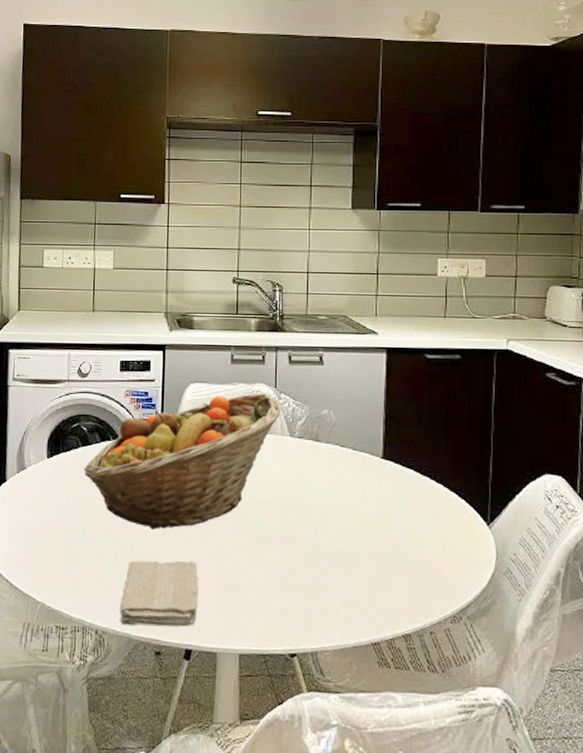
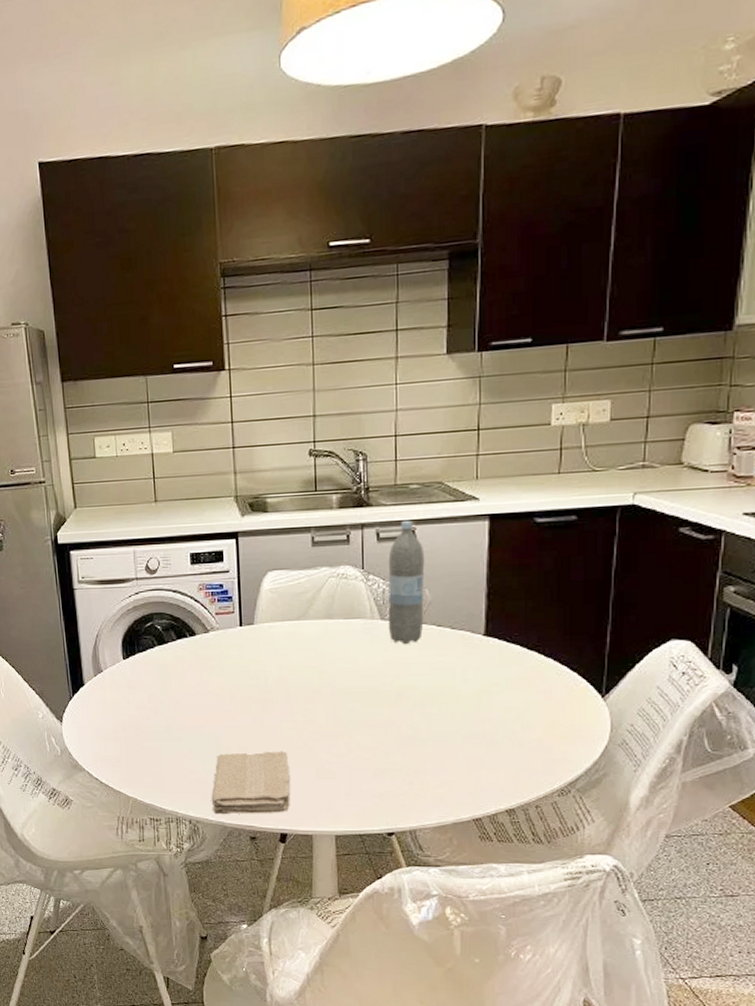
fruit basket: present [84,393,282,529] -> none [162,576,370,723]
water bottle: none [296,346,331,462] -> present [387,520,425,645]

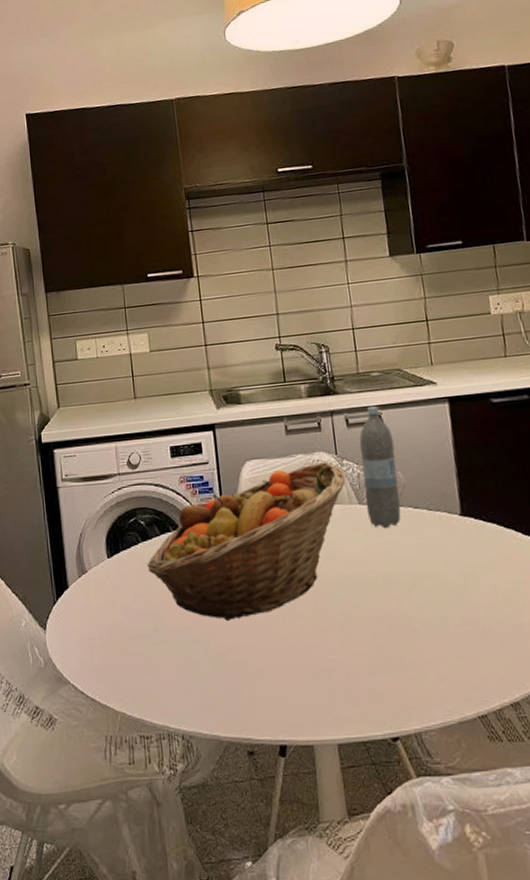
fruit basket: none [162,576,370,723] -> present [147,462,346,621]
washcloth: present [211,751,291,815] -> none [203,649,287,727]

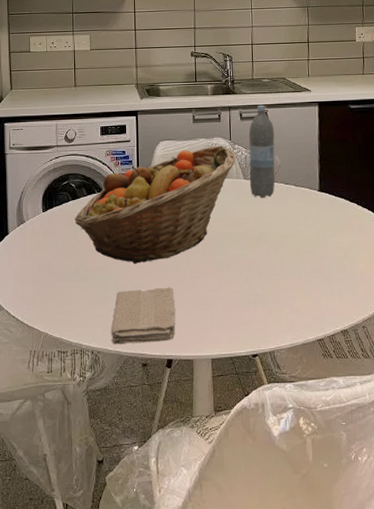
washcloth: none [203,649,287,727] -> present [110,287,176,345]

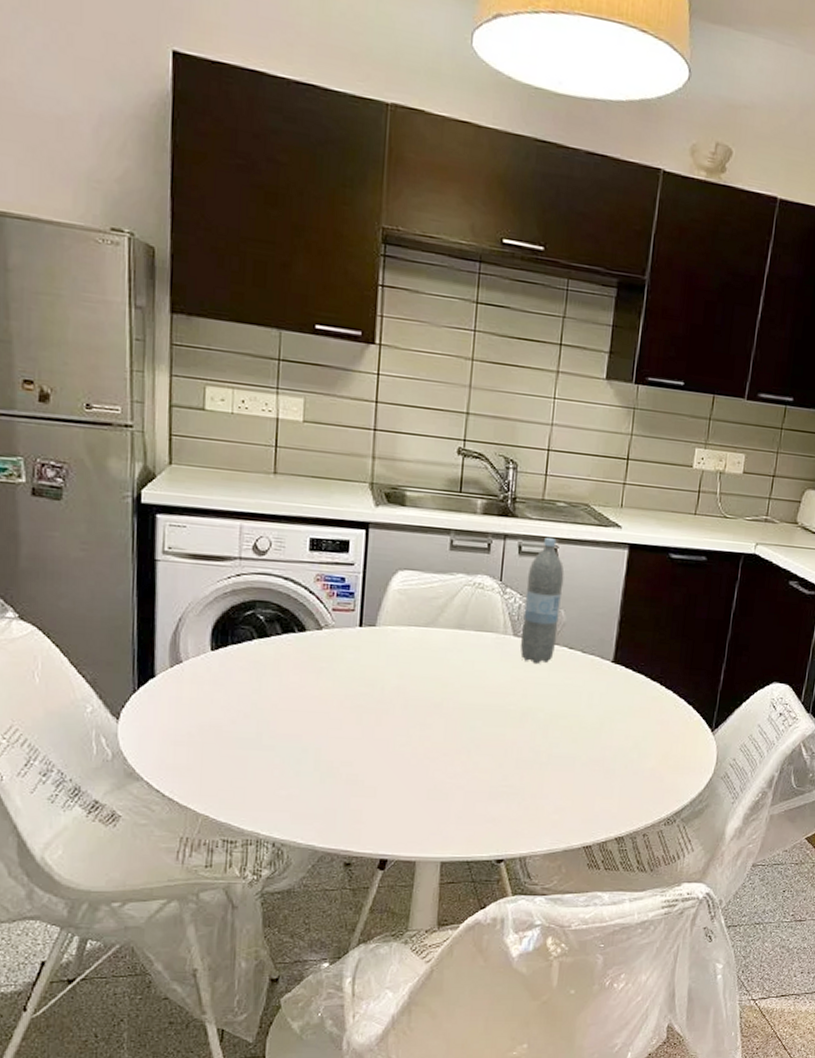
fruit basket: present [74,145,236,264] -> none [260,586,506,734]
washcloth: present [110,287,176,345] -> none [302,767,399,837]

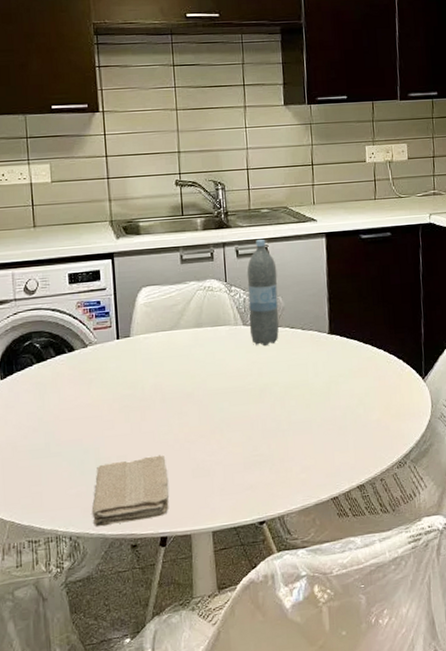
washcloth: none [302,767,399,837] -> present [91,455,169,527]

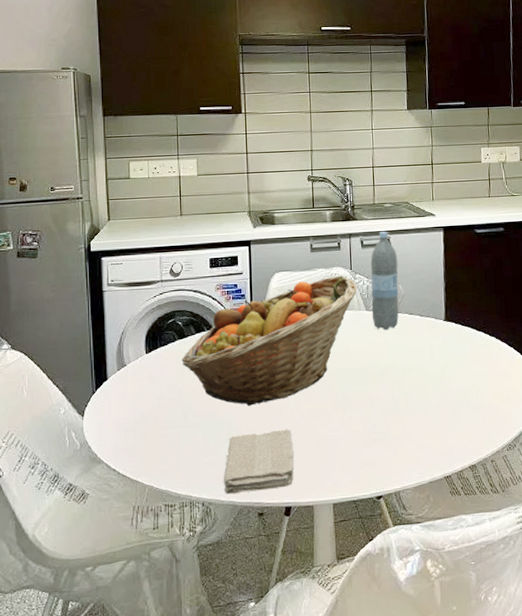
fruit basket: none [41,288,233,432] -> present [181,275,357,406]

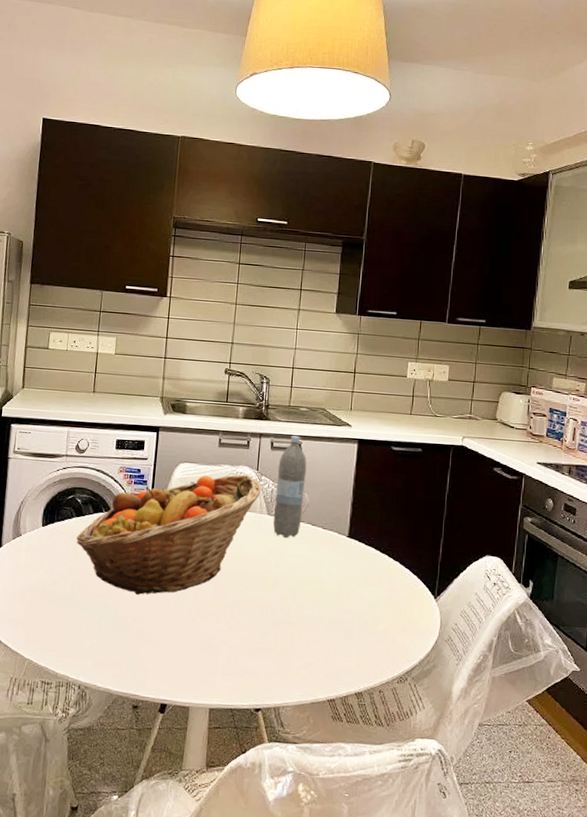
washcloth: present [223,429,294,495] -> none [102,622,177,684]

